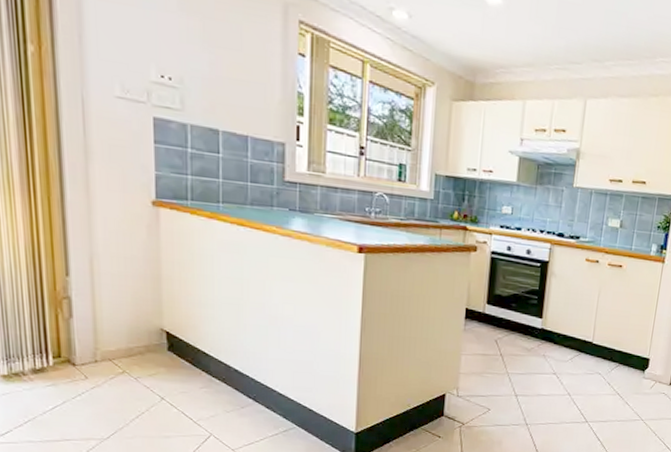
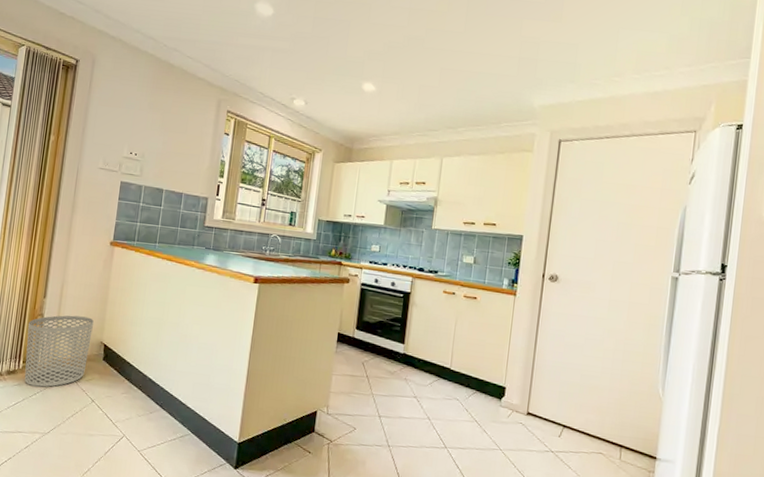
waste bin: none [50,297,147,386] -> present [24,315,94,388]

